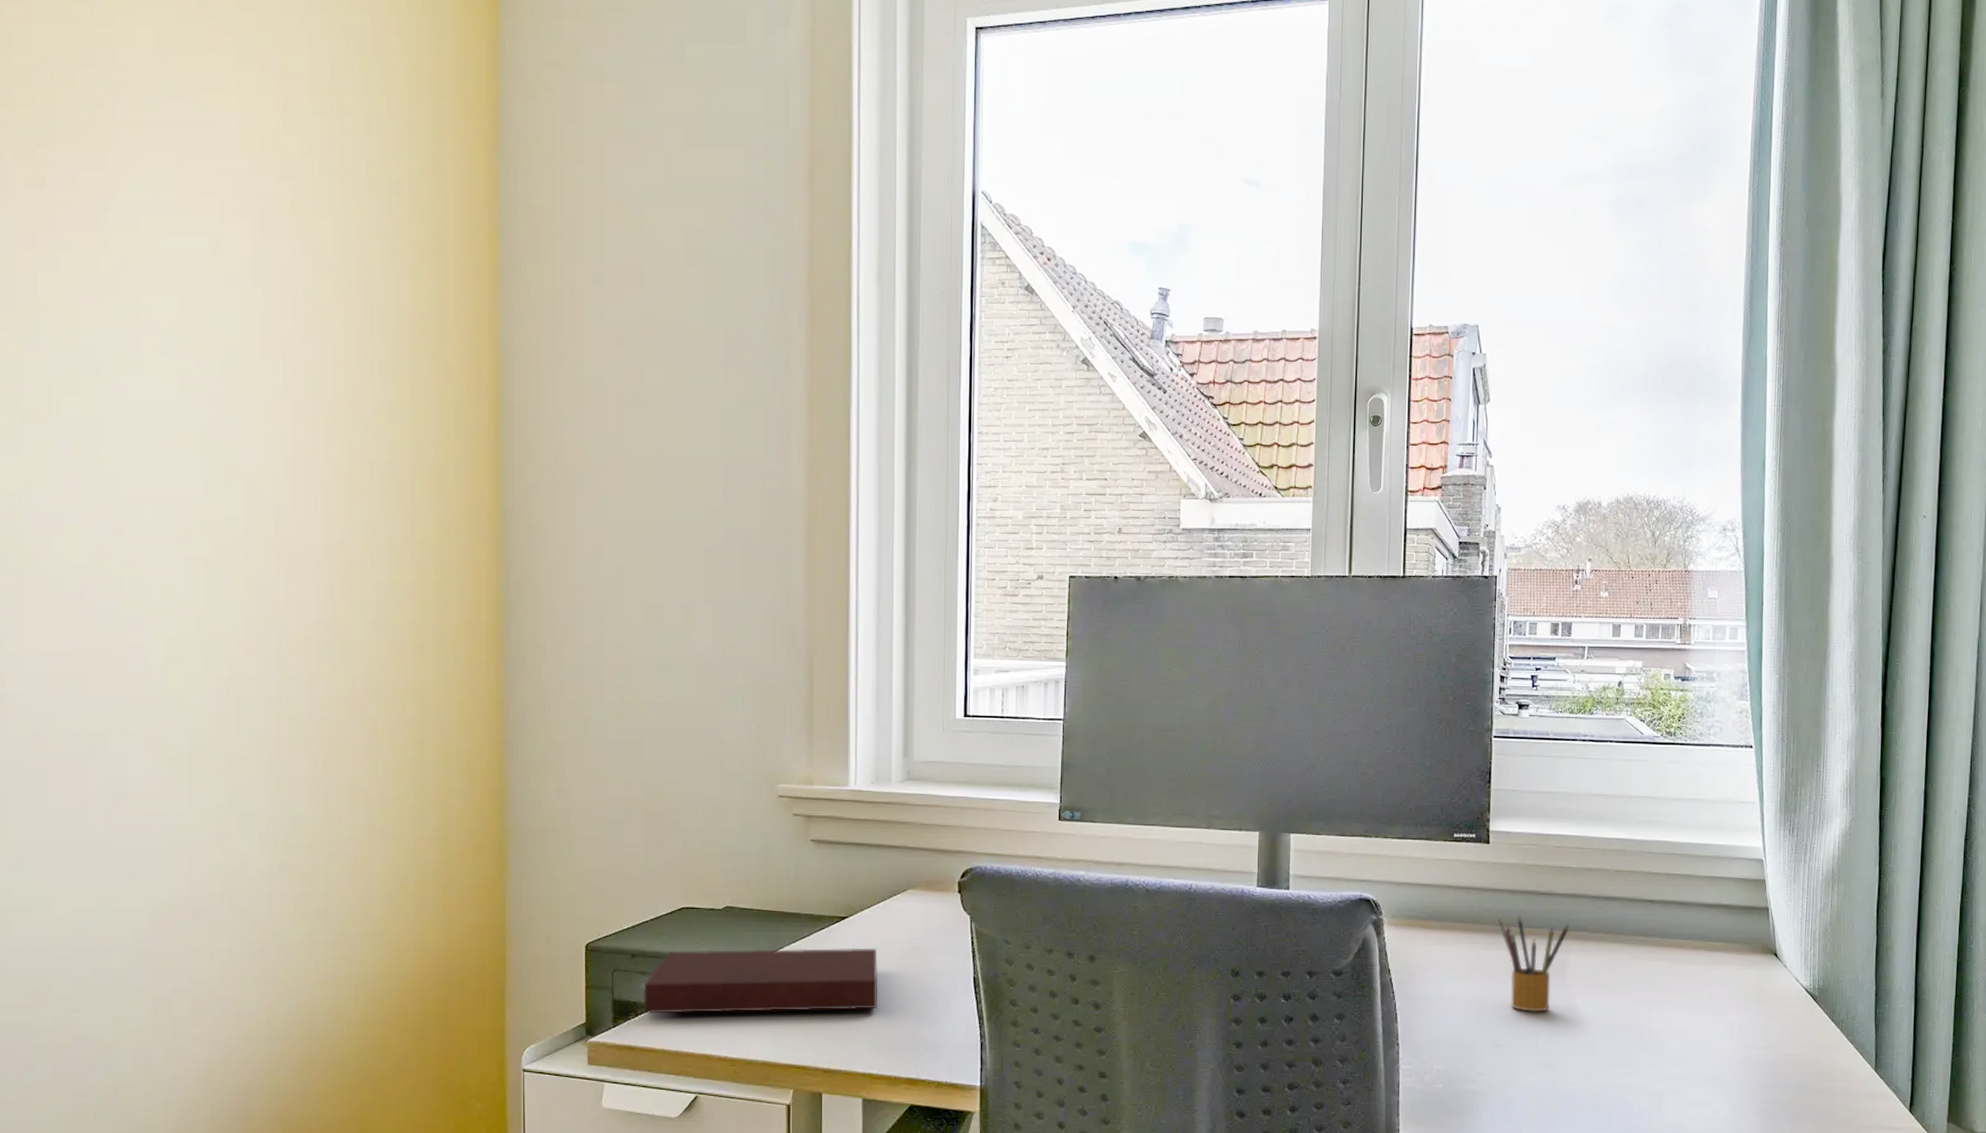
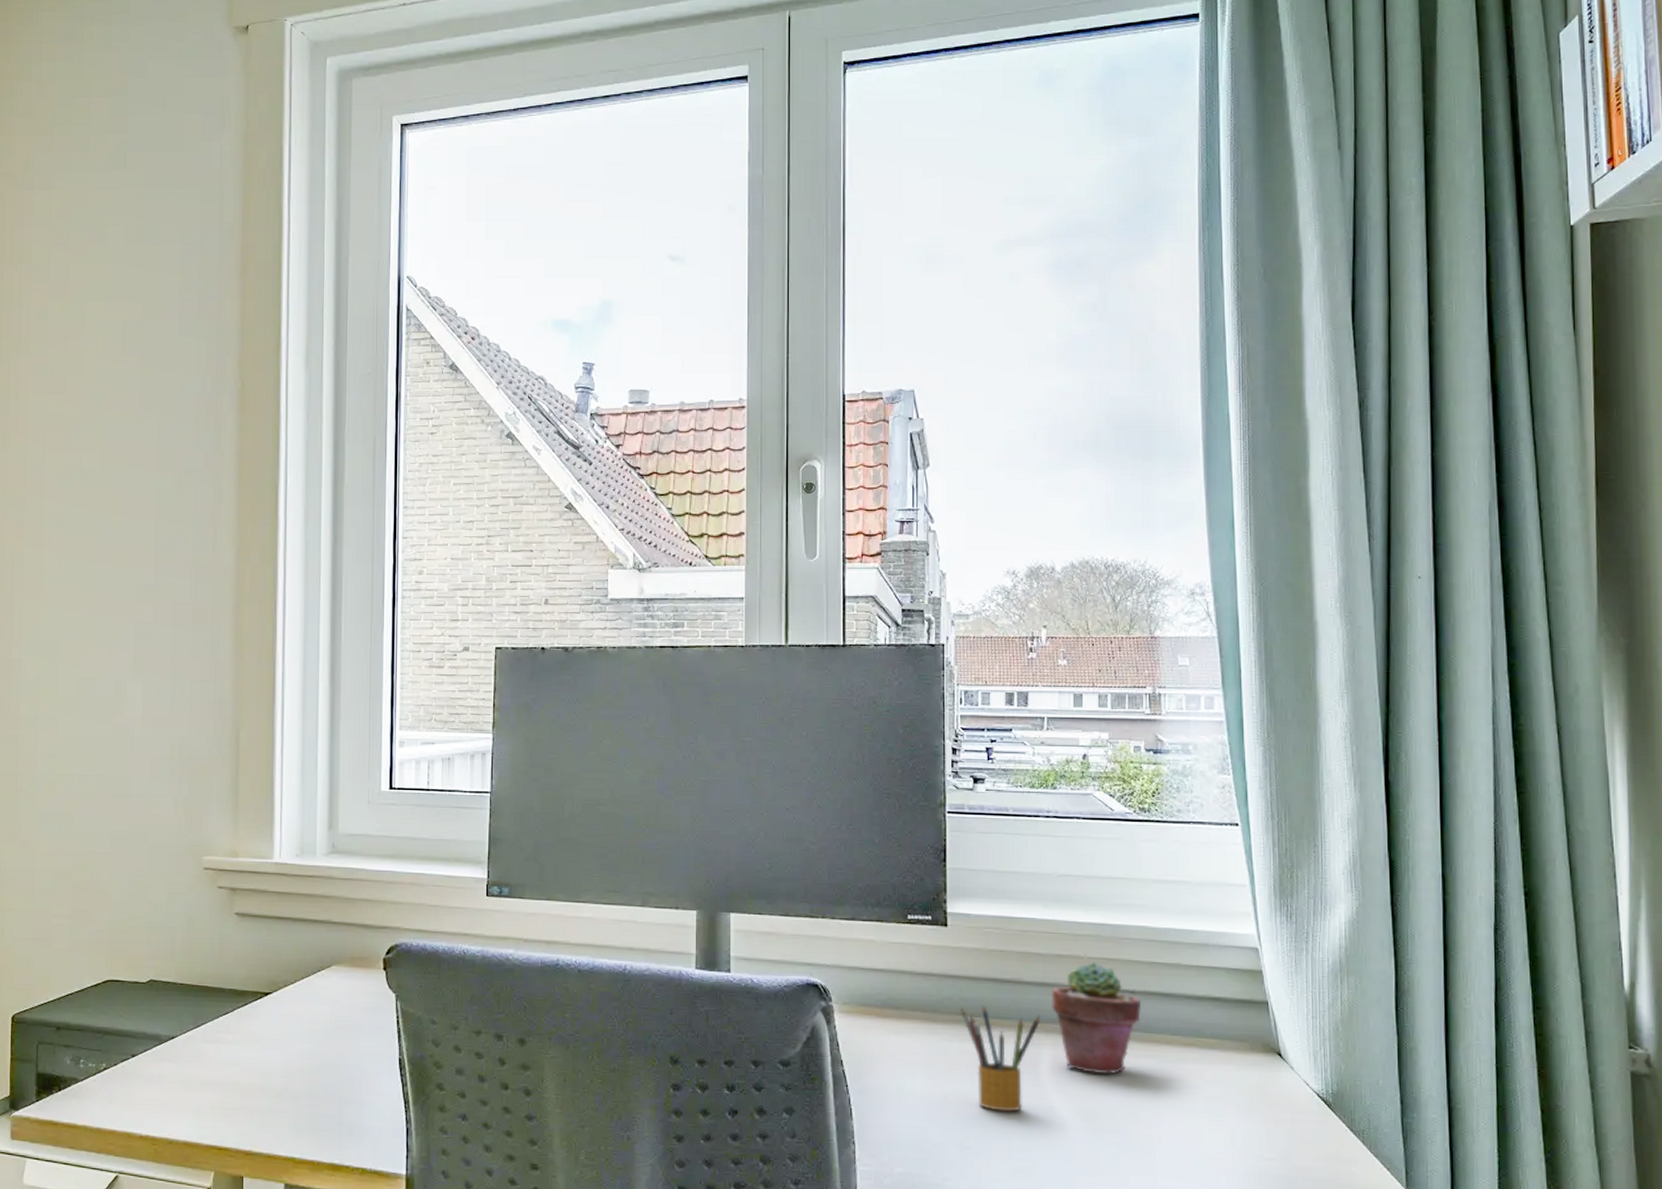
notebook: present [644,948,879,1014] -> none [67,1024,302,1091]
potted succulent: none [1580,874,1659,976] -> present [1051,962,1142,1075]

